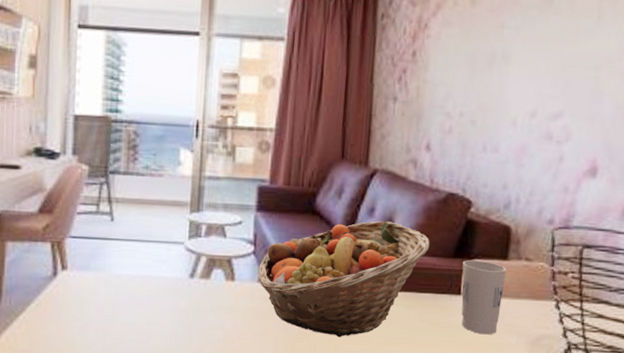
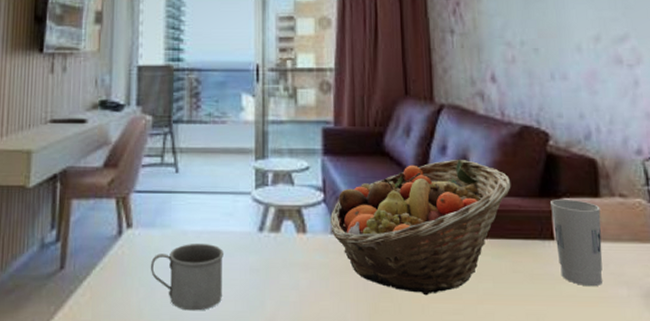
mug: none [84,285,155,344] -> present [150,243,223,311]

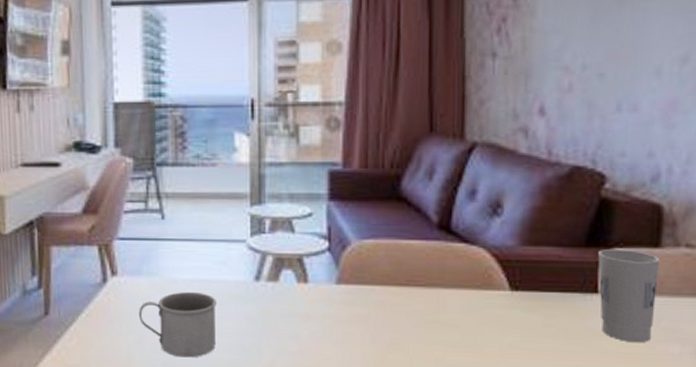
fruit basket: present [330,159,511,296] -> none [336,204,552,348]

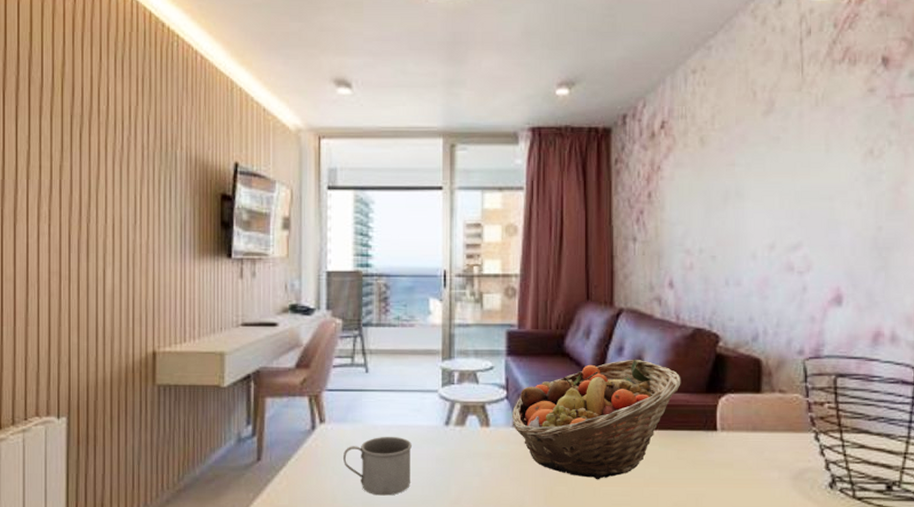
fruit basket: none [336,204,552,348] -> present [512,359,681,480]
cup: present [598,248,660,343] -> none [716,394,761,471]

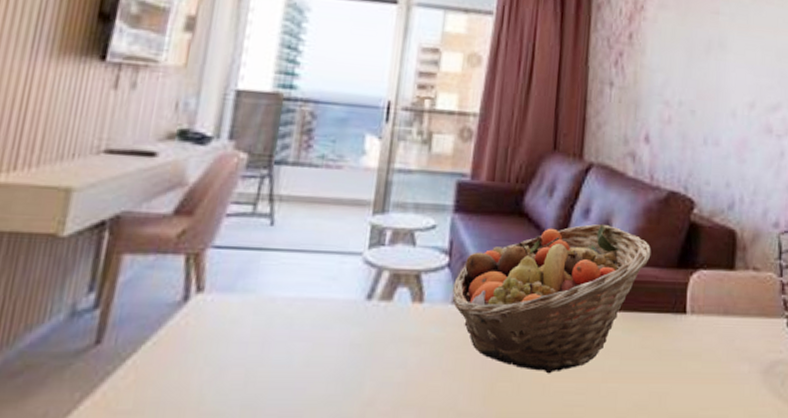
mug: present [342,436,412,496] -> none [221,312,320,395]

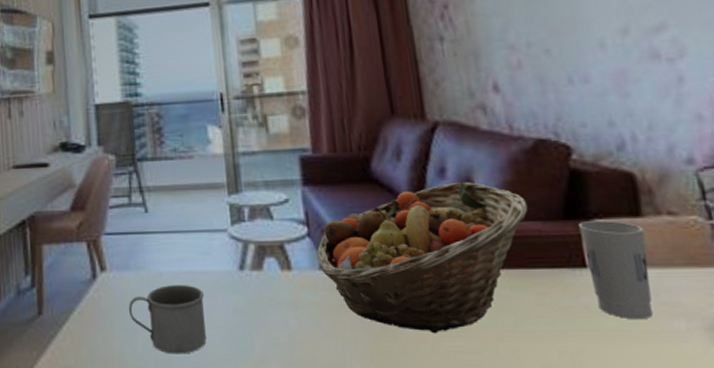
mug: none [221,312,320,395] -> present [128,284,207,354]
cup: none [687,270,734,363] -> present [579,220,653,320]

